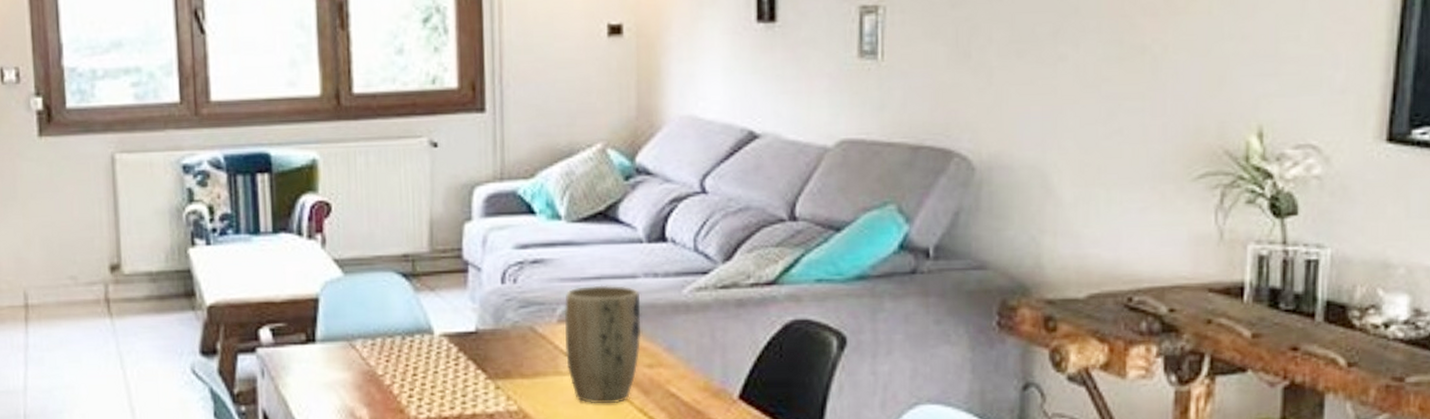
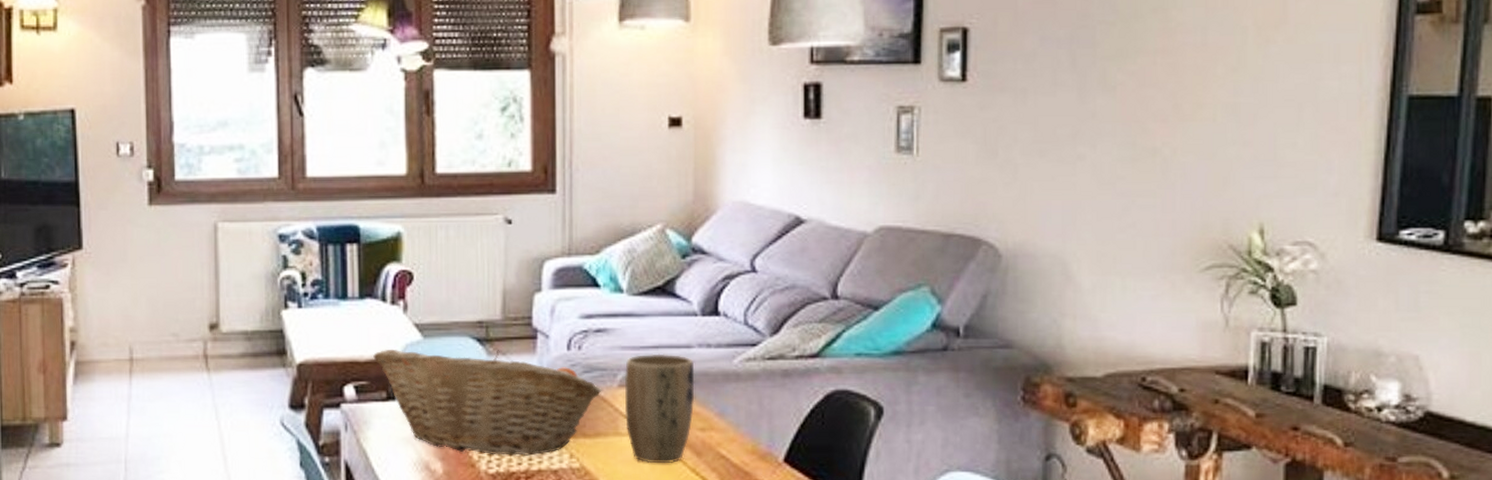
fruit basket: none [290,285,540,399] -> present [373,350,602,456]

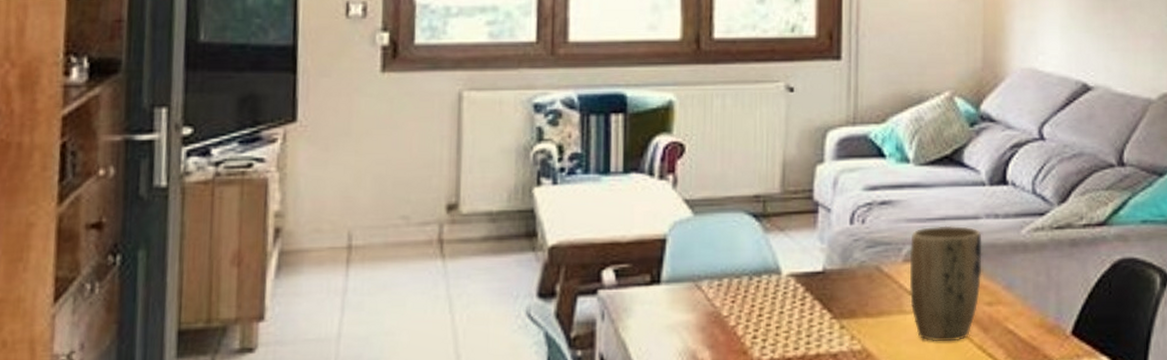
fruit basket: present [373,350,602,456] -> none [637,226,886,340]

